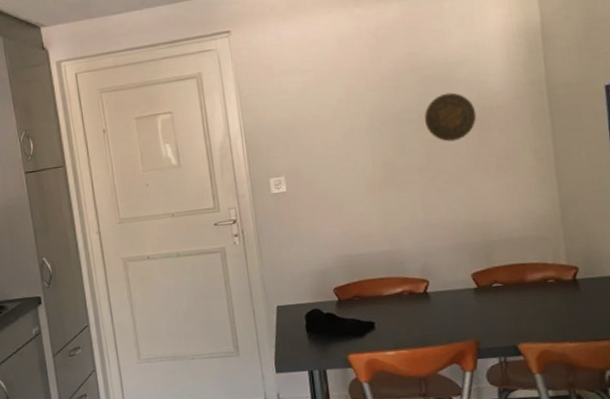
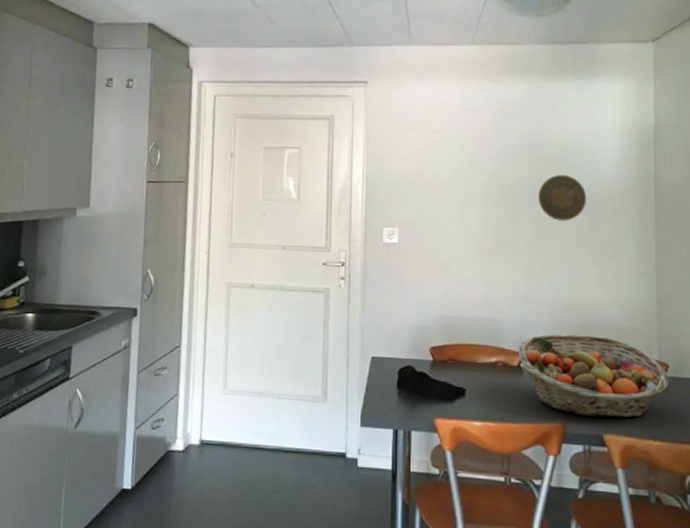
fruit basket: none [422,250,581,331] -> present [518,334,669,418]

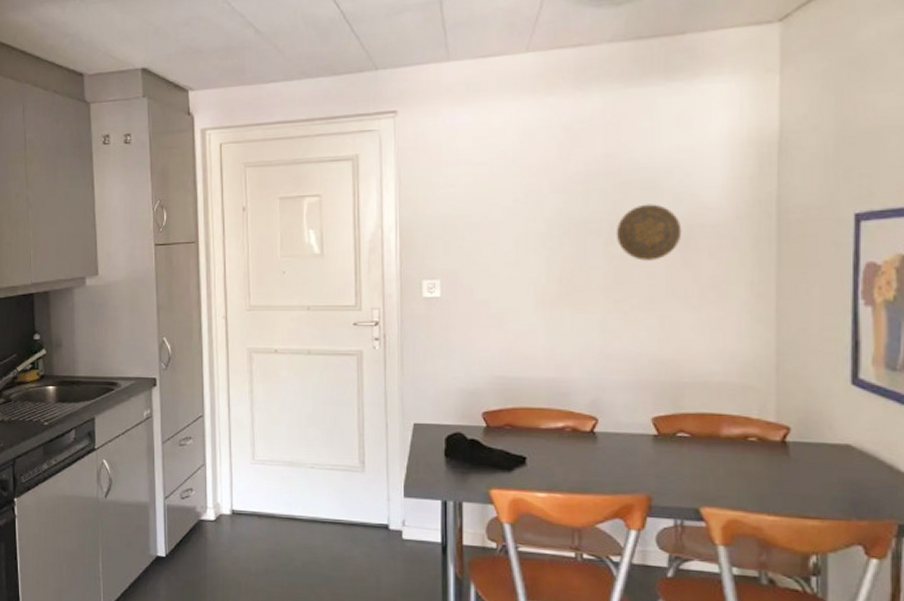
fruit basket: present [518,334,669,418] -> none [590,394,790,489]

